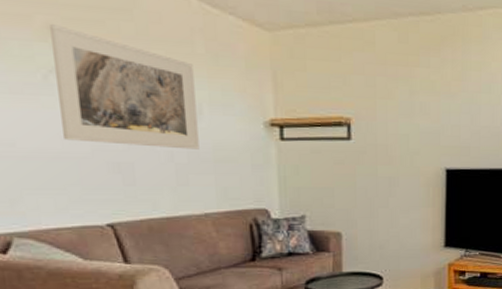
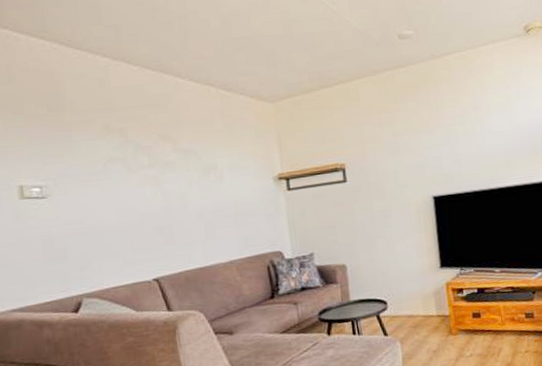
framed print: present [50,24,200,150] -> none [108,124,223,214]

